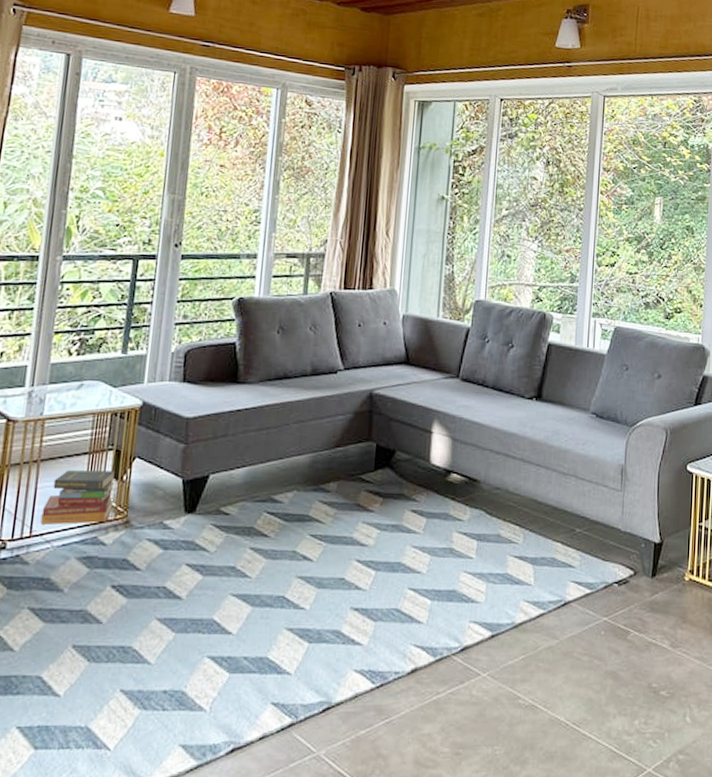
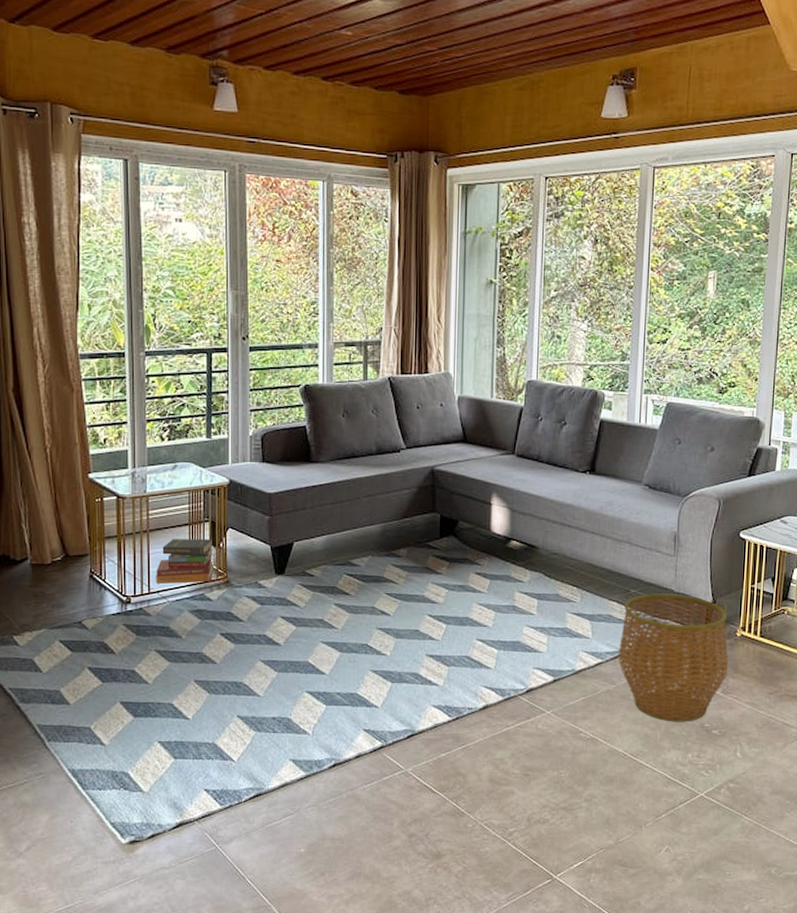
basket: none [561,533,678,683] -> present [617,593,729,722]

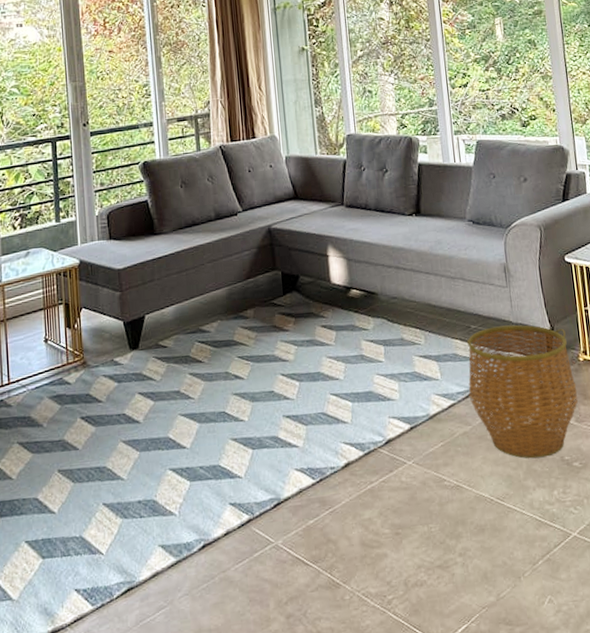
books: present [156,539,215,584] -> none [14,321,71,373]

